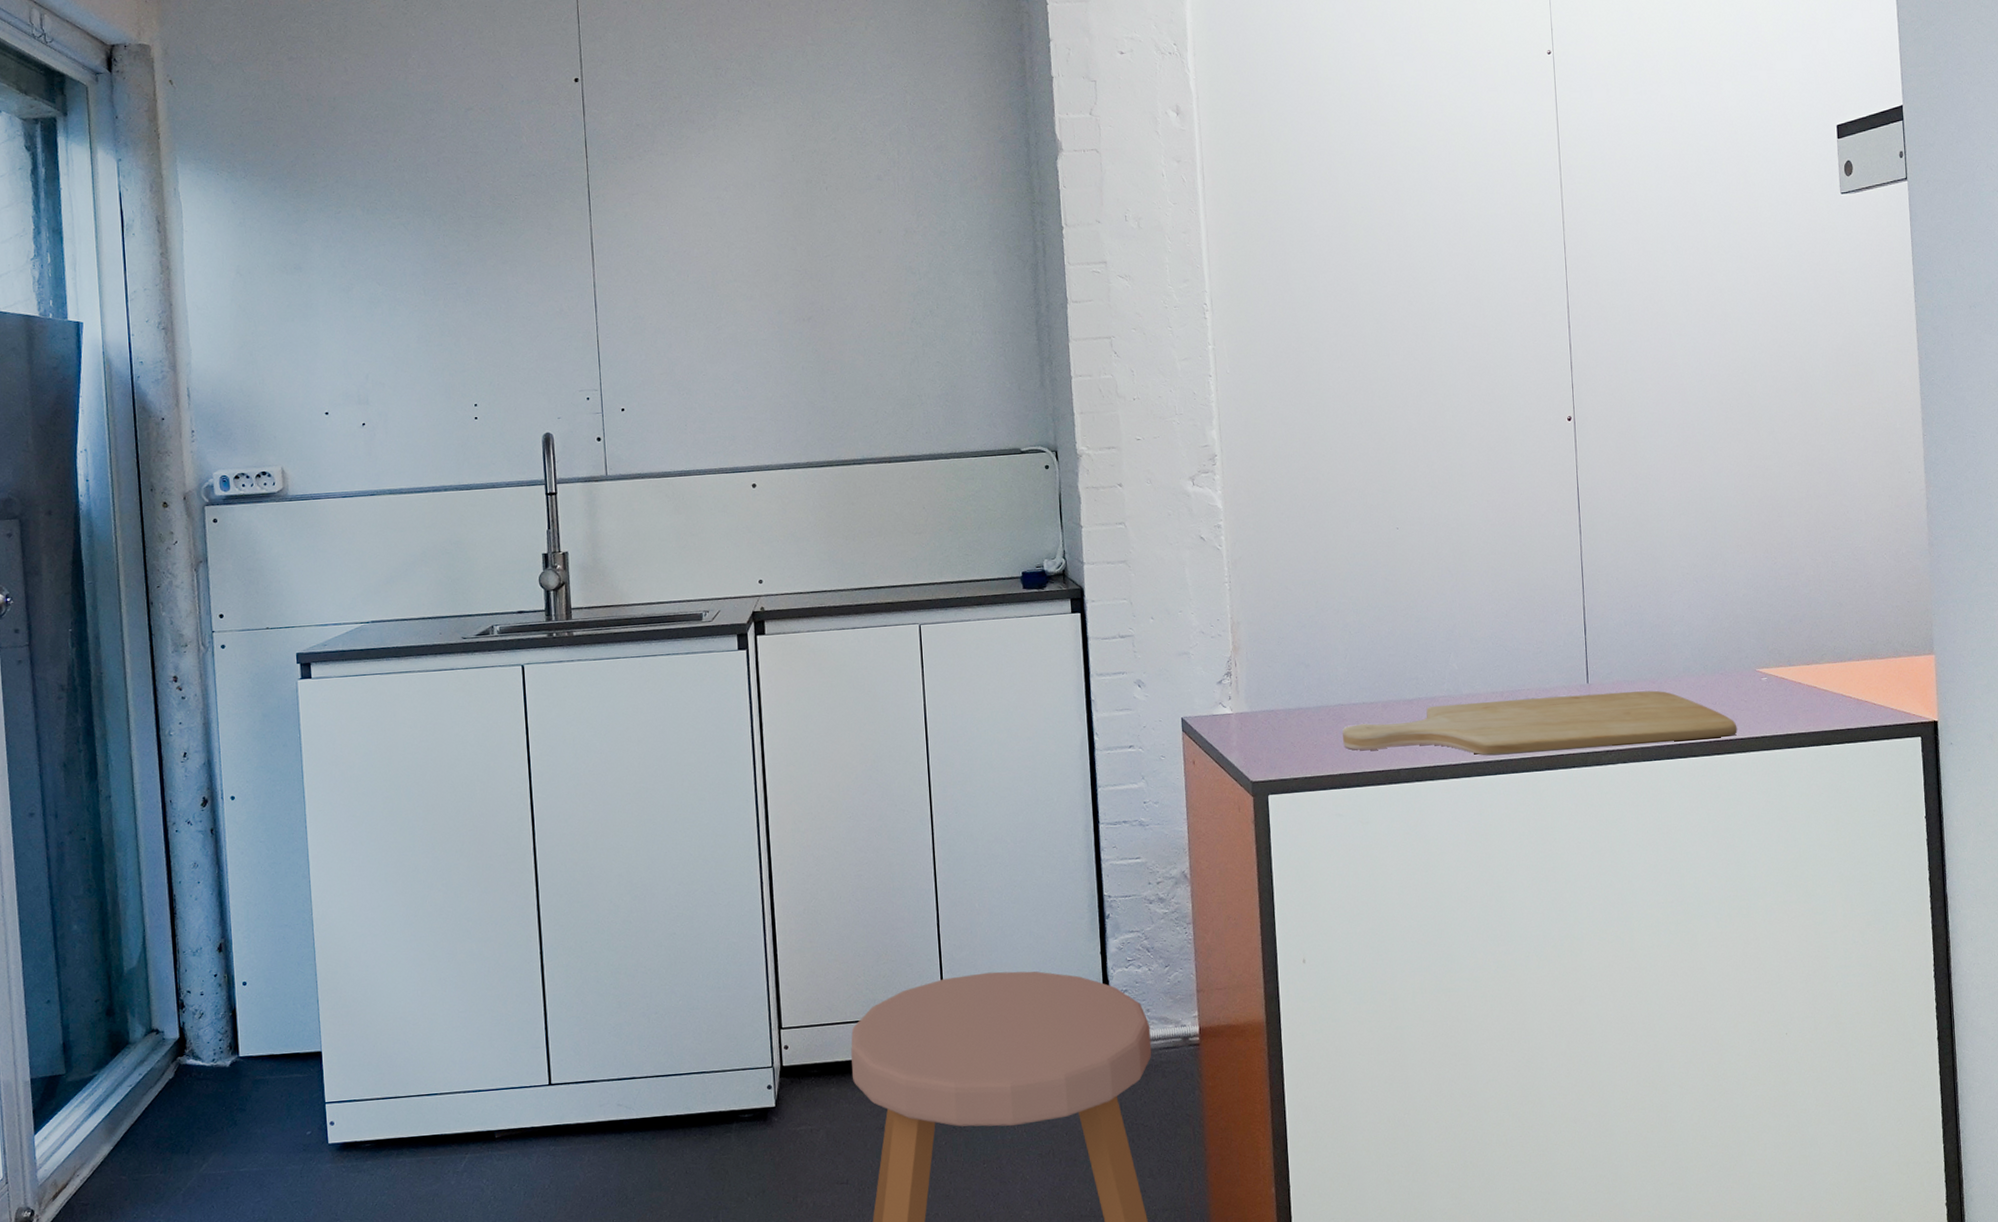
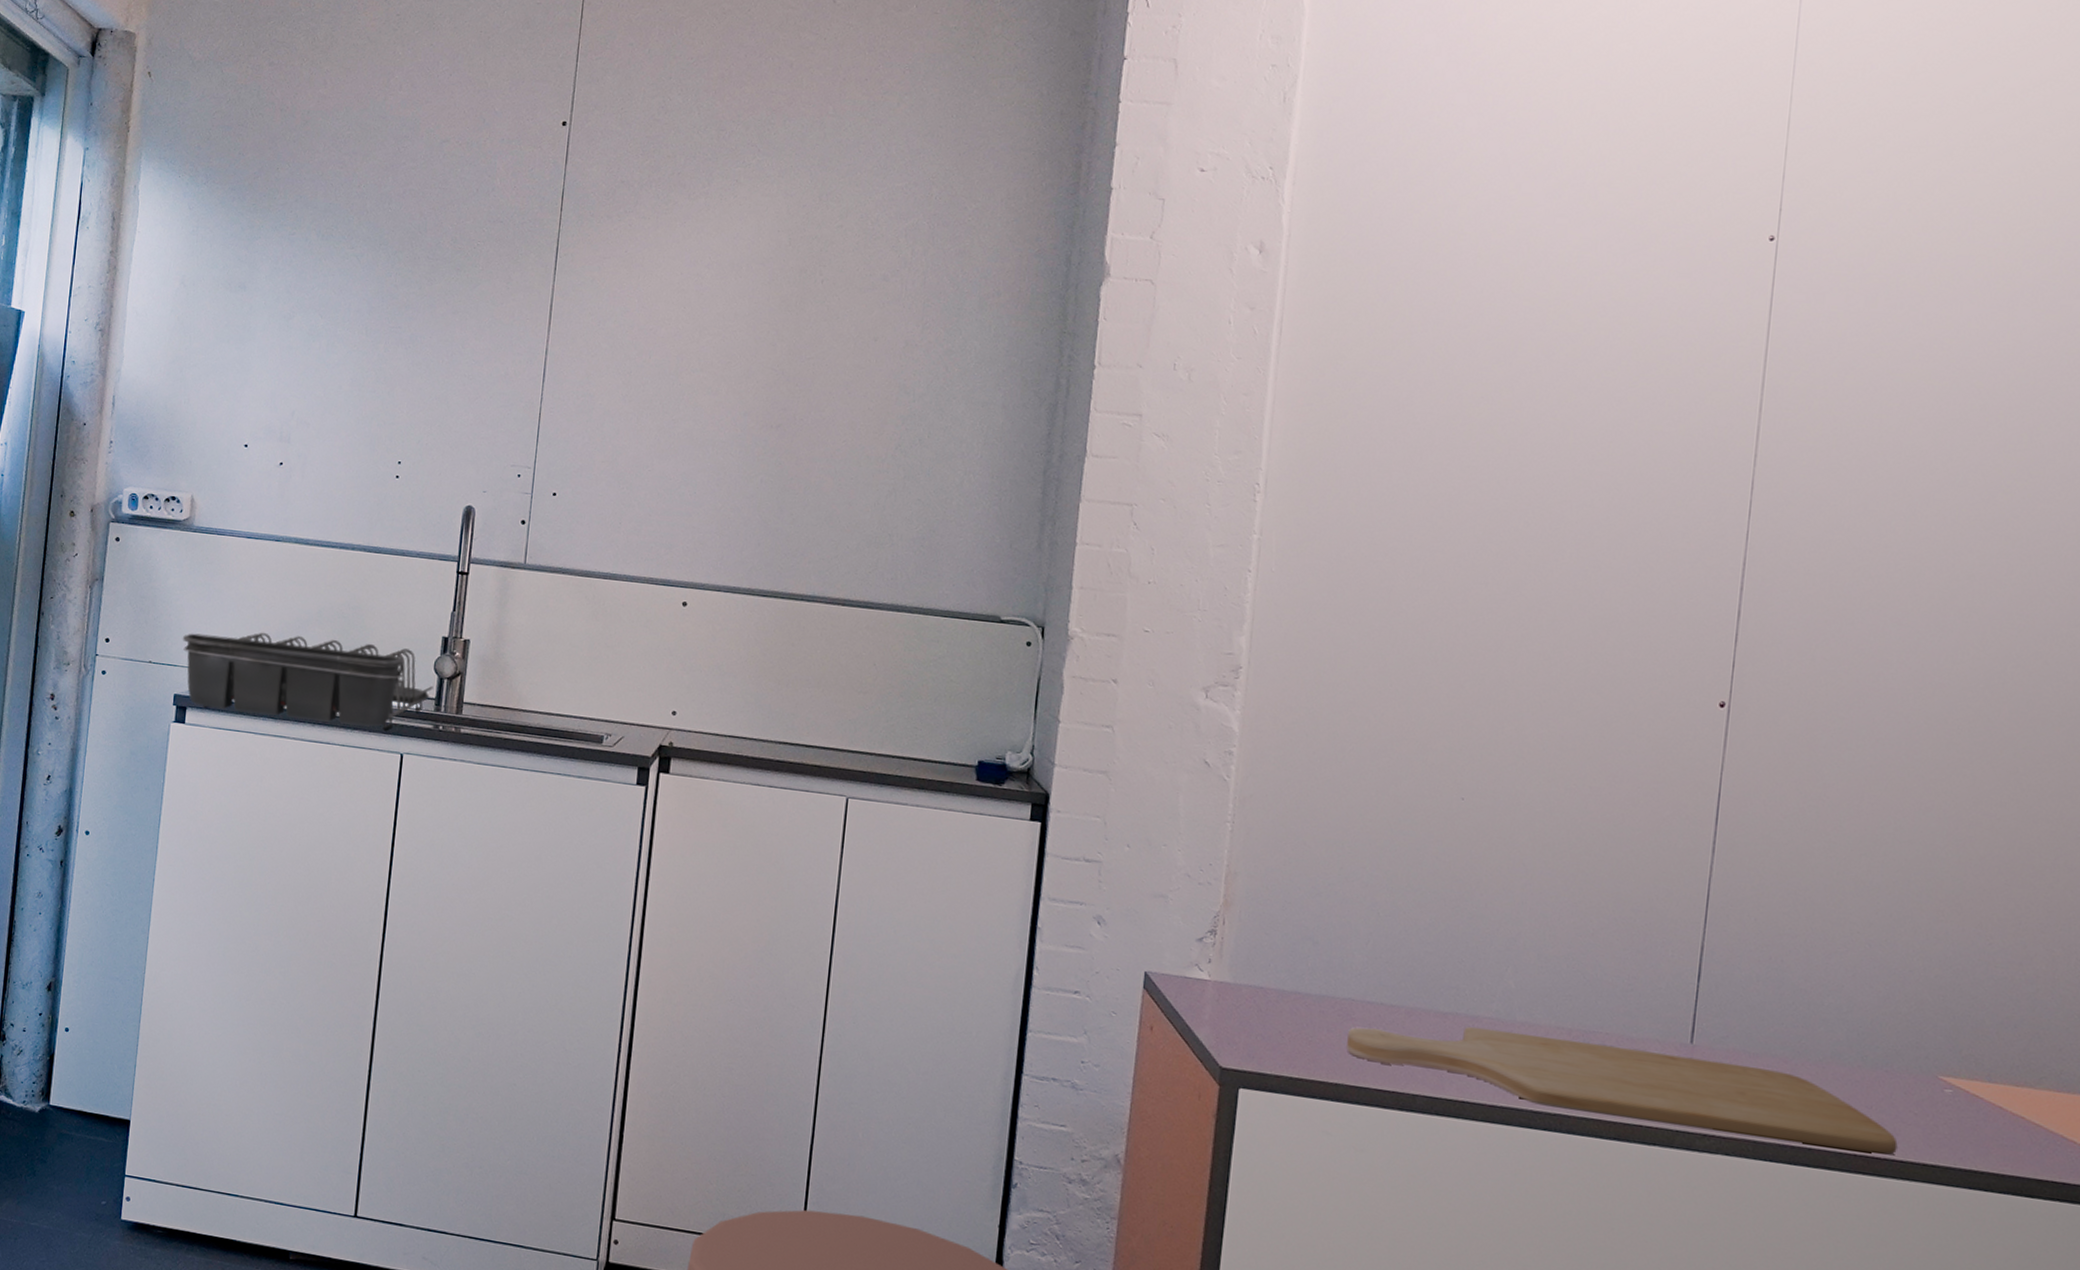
dish rack: none [295,570,542,660] -> present [182,632,433,732]

